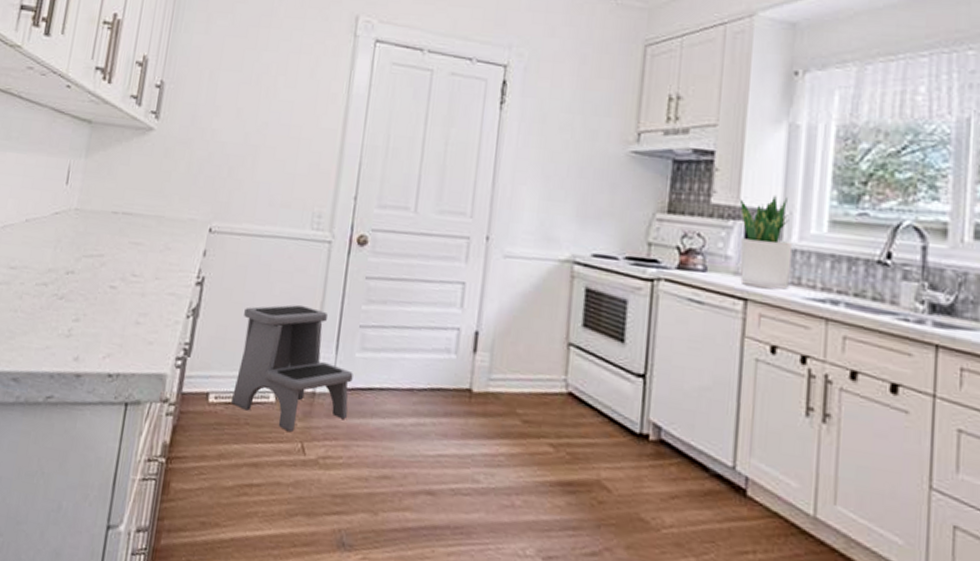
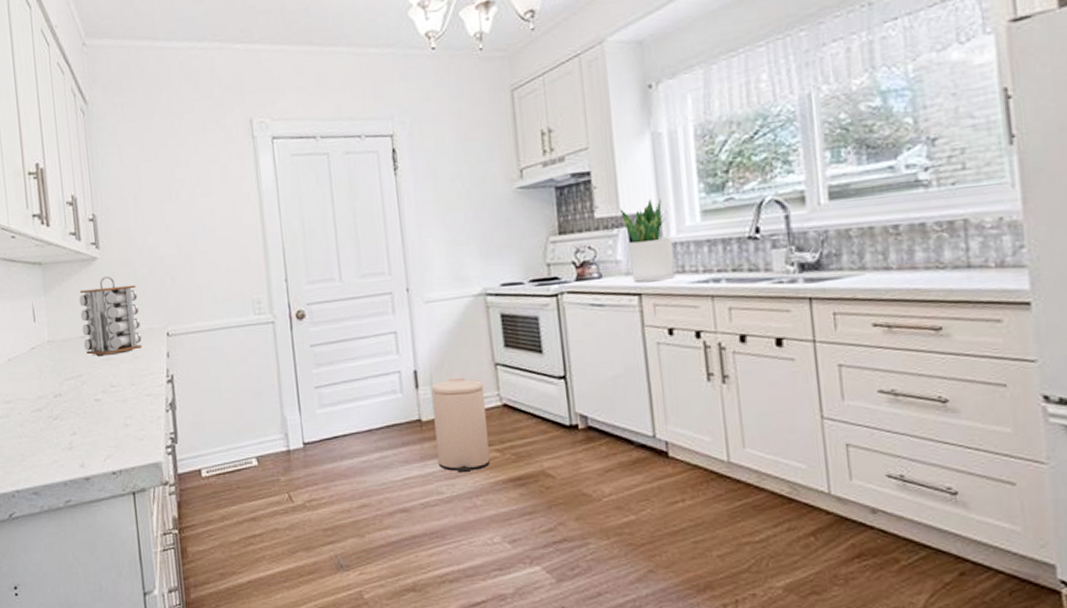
spice rack: none [113,150,189,241] -> present [79,276,142,356]
step stool: present [231,304,353,432] -> none [214,380,322,486]
pedal bin: none [481,348,551,465] -> present [431,377,490,473]

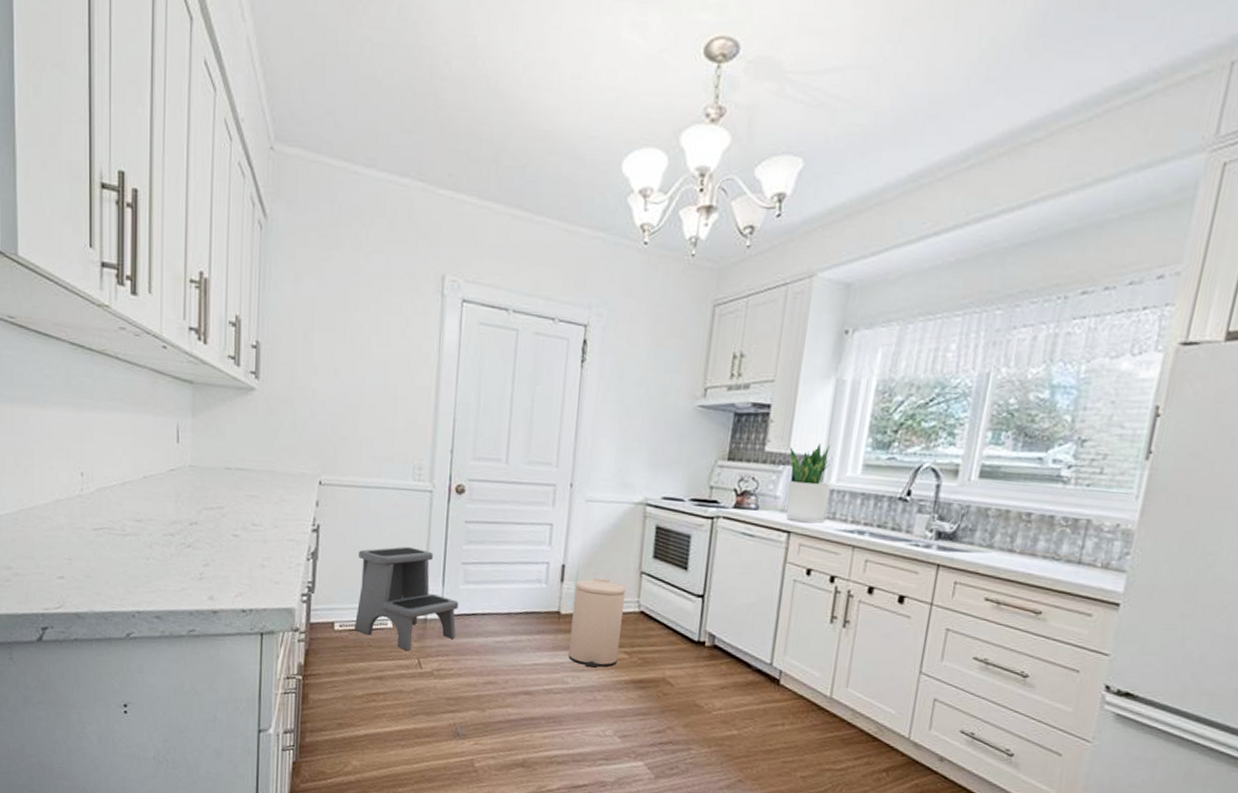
spice rack: present [79,276,142,356] -> none [228,409,294,494]
step stool: none [214,380,322,486] -> present [355,546,459,651]

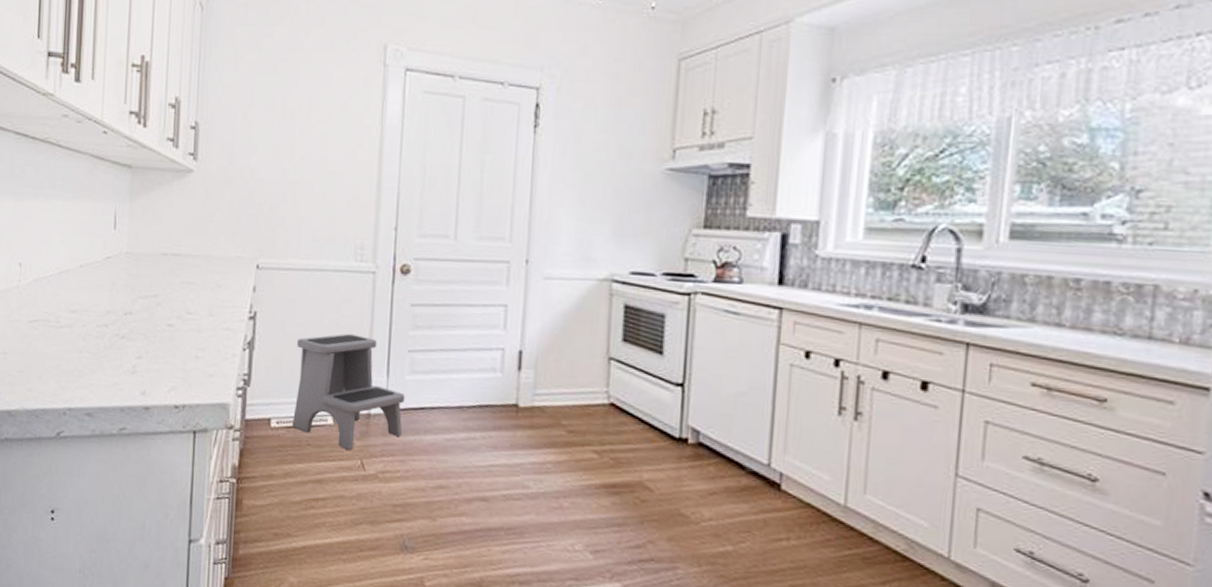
pedal bin: present [568,577,626,669] -> none [529,365,593,471]
planter: present [786,443,831,524] -> none [775,205,828,298]

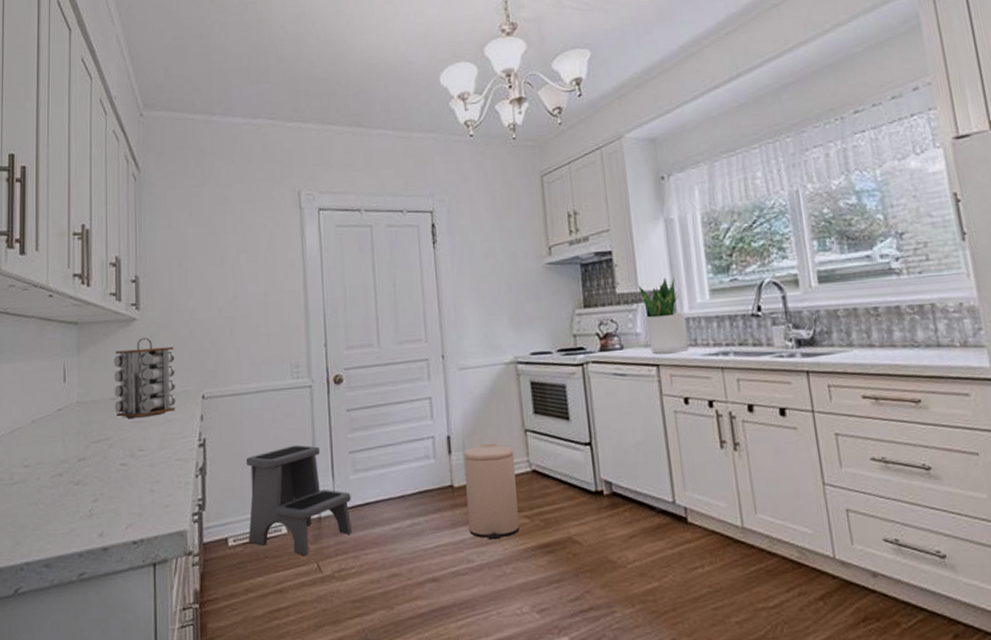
spice rack: none [164,192,231,280] -> present [114,337,176,418]
pedal bin: none [529,365,593,471] -> present [463,443,519,541]
planter: none [775,205,828,298] -> present [638,277,689,354]

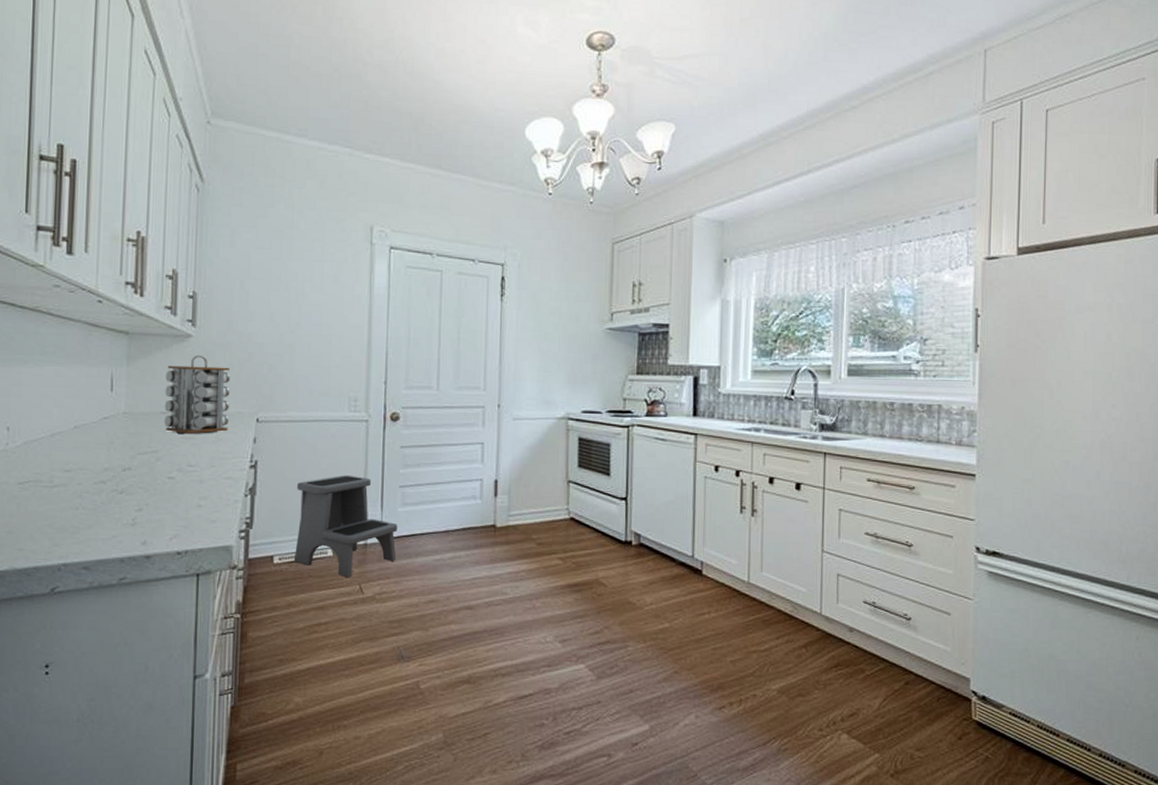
pedal bin: present [463,443,519,541] -> none [506,490,556,577]
planter: present [638,277,689,354] -> none [688,354,727,425]

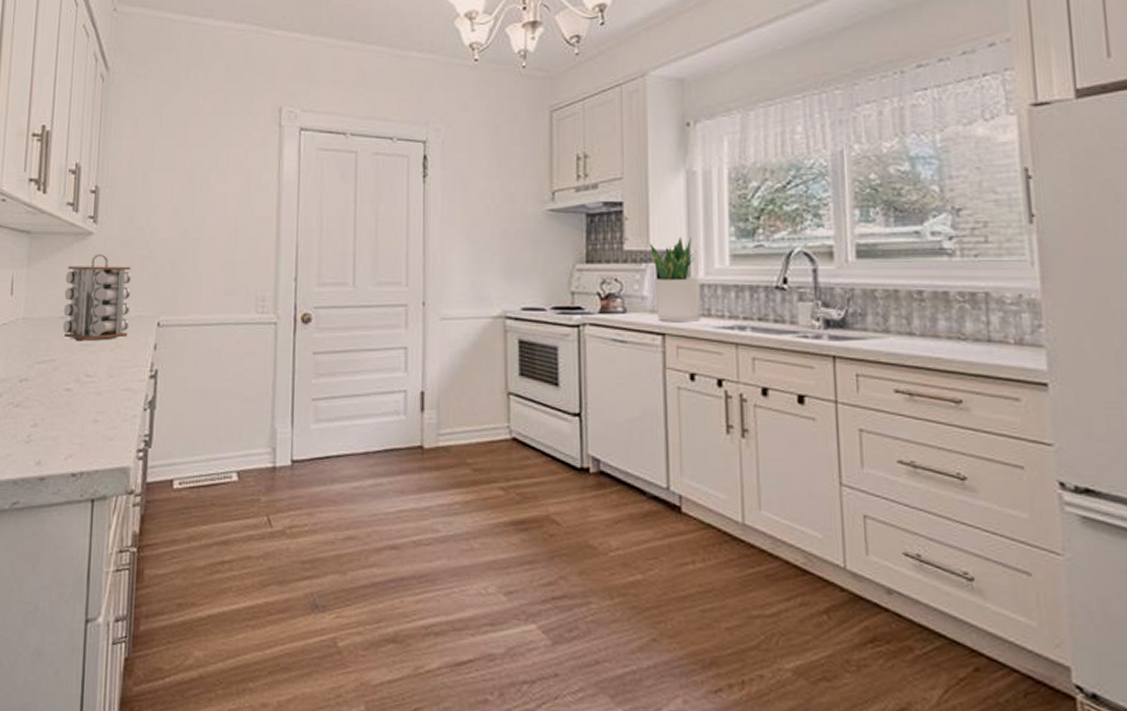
step stool: present [294,474,398,577] -> none [196,385,310,506]
planter: none [688,354,727,425] -> present [649,236,701,323]

